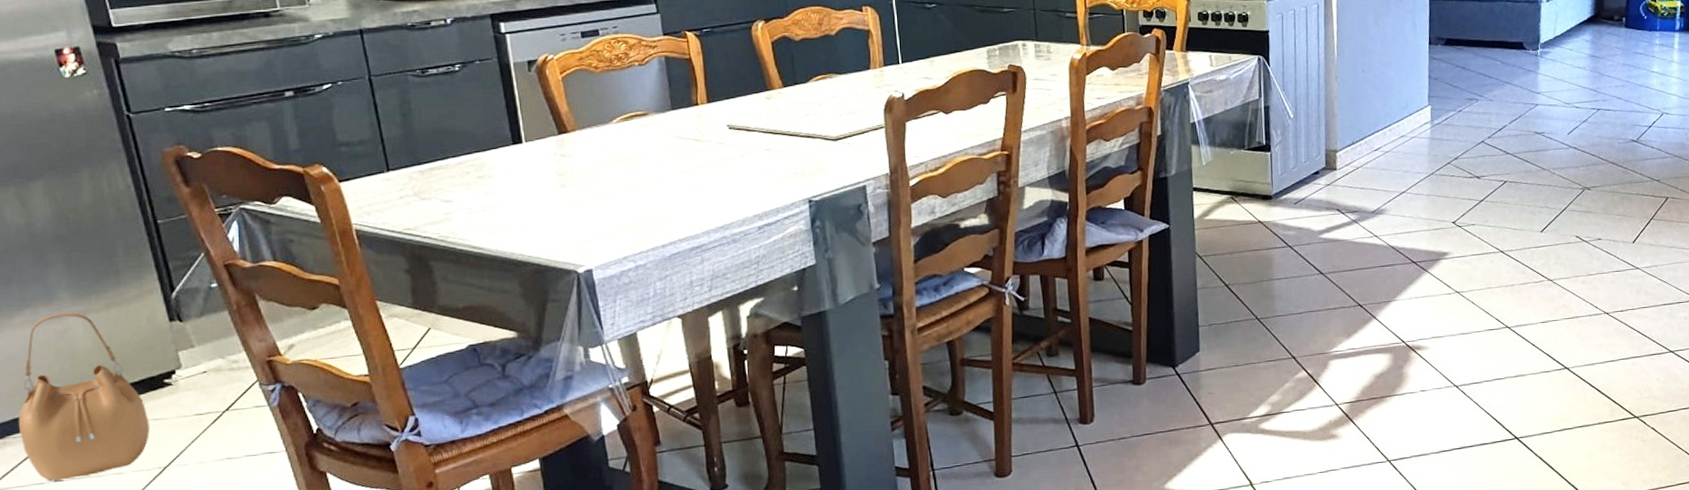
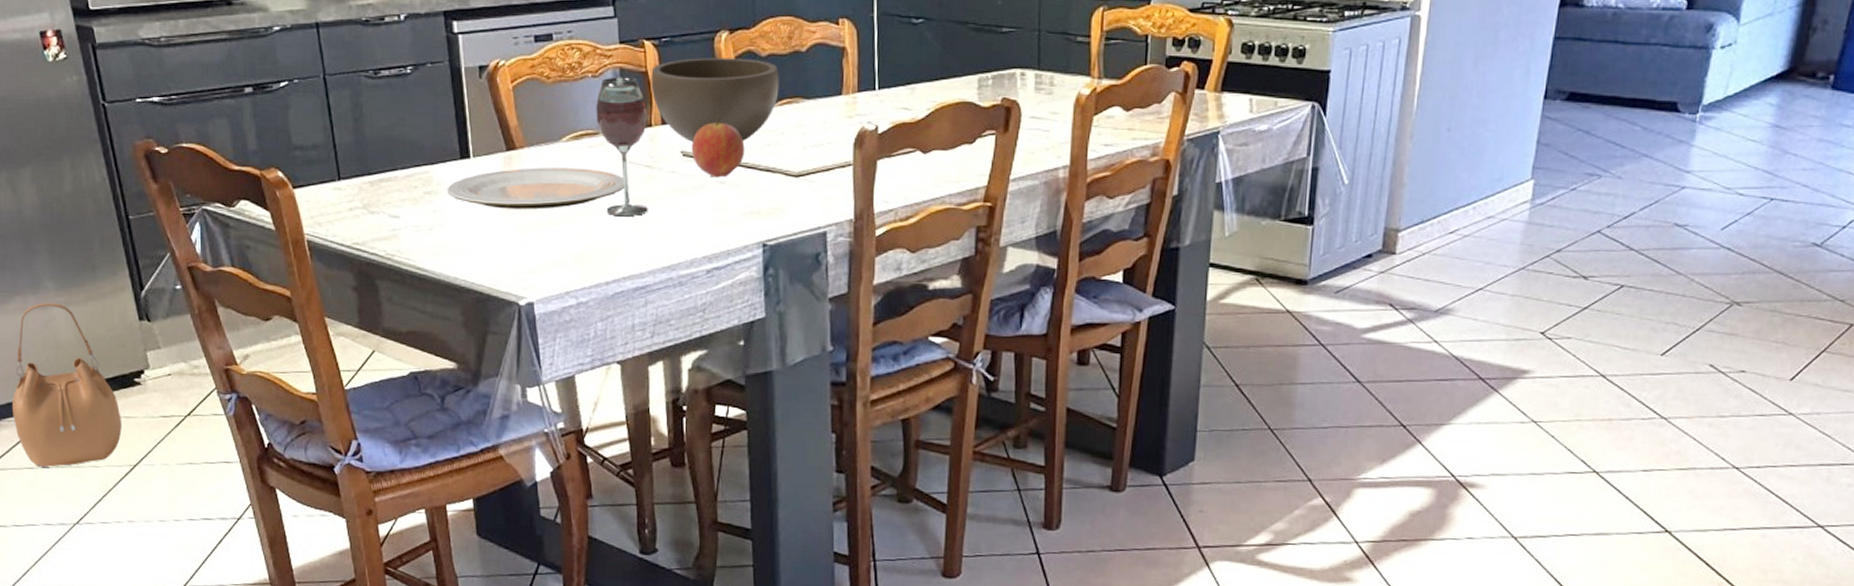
plate: none [500,145,676,187] -> present [447,167,625,209]
wineglass: none [644,63,699,186] -> present [596,77,648,217]
bowl: none [694,43,814,117] -> present [651,58,779,142]
fruit: none [736,92,786,146] -> present [691,115,745,178]

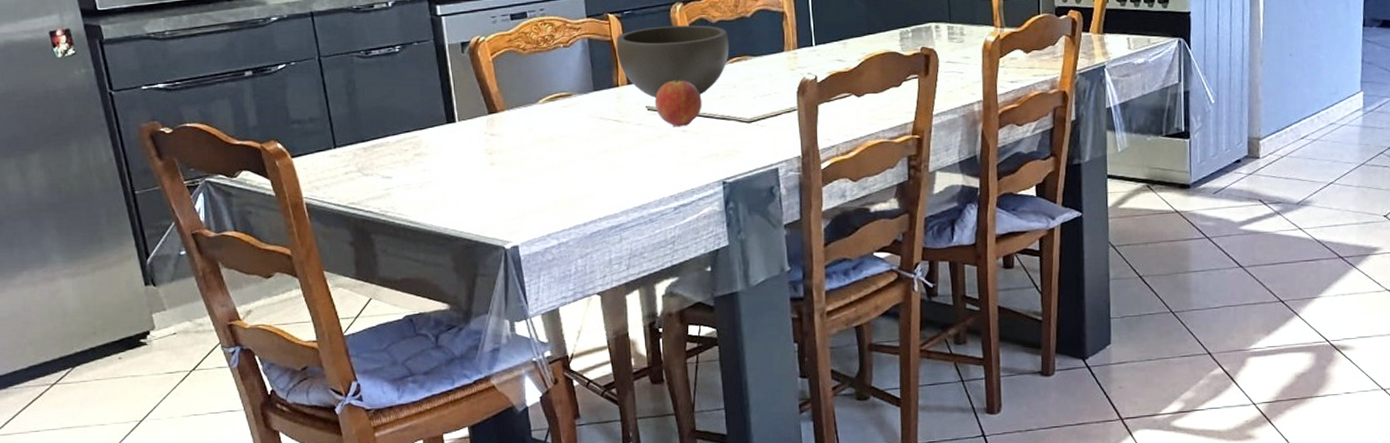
handbag: present [12,303,122,467] -> none [19,275,128,429]
plate: present [447,167,625,209] -> none [435,125,597,165]
wineglass: present [596,77,648,217] -> none [568,45,619,166]

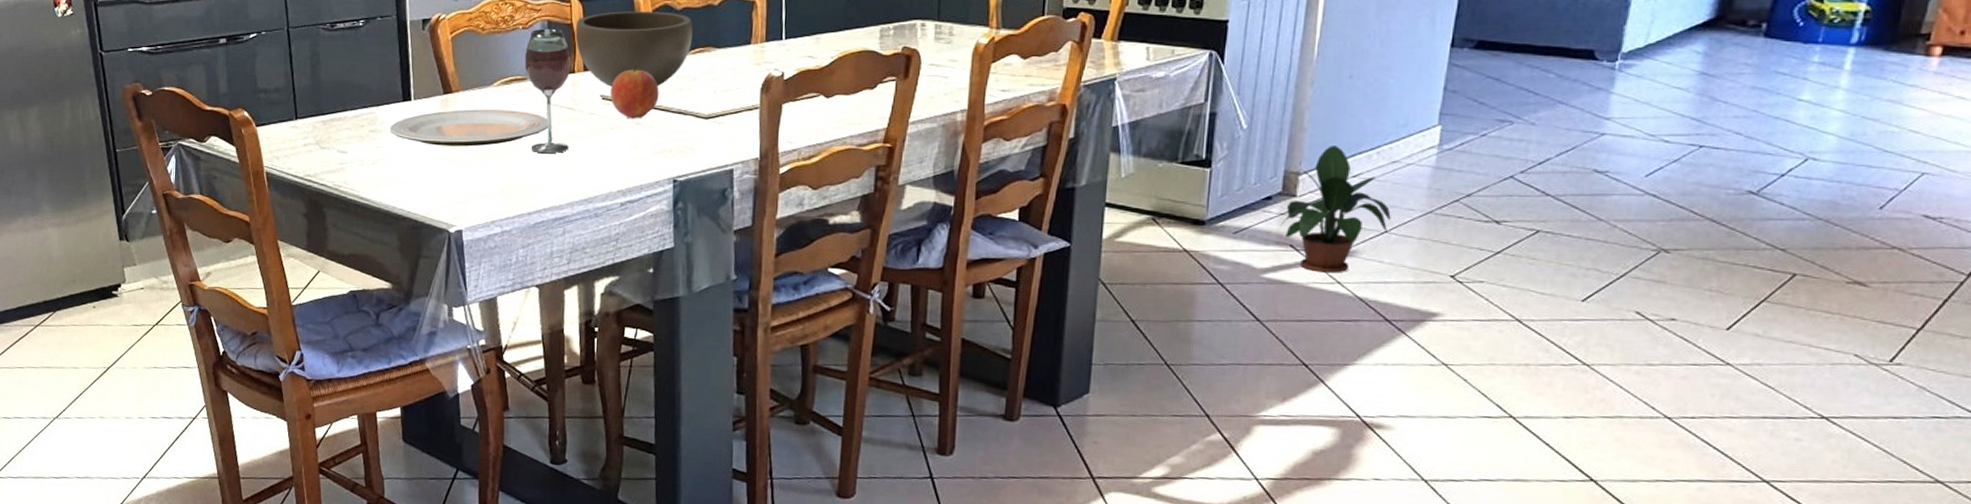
plate: none [435,125,597,165] -> present [389,109,549,147]
wineglass: none [568,45,619,166] -> present [524,28,571,154]
potted plant: none [1249,113,1334,221] -> present [1280,145,1391,273]

